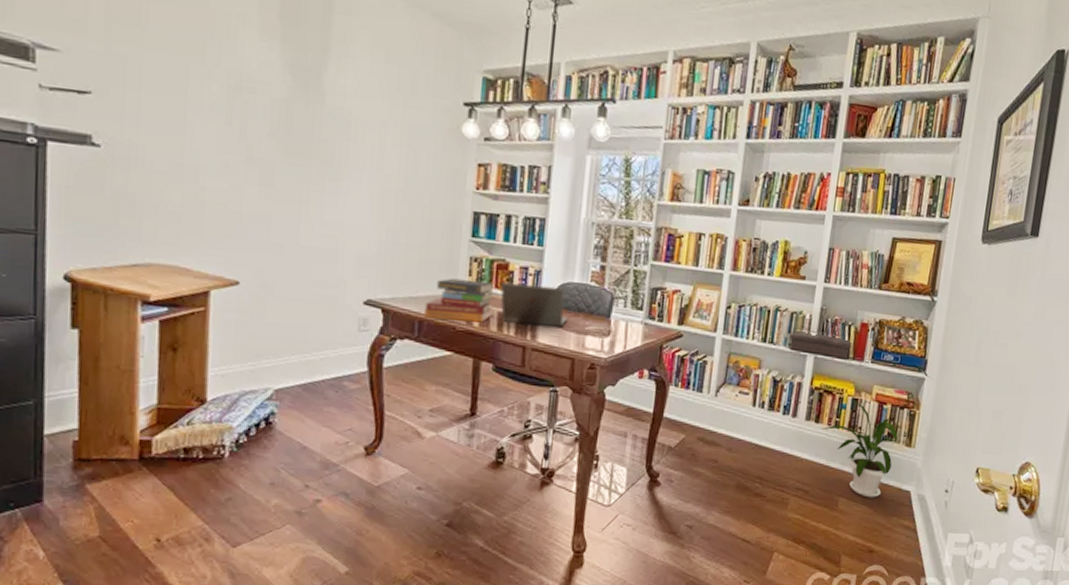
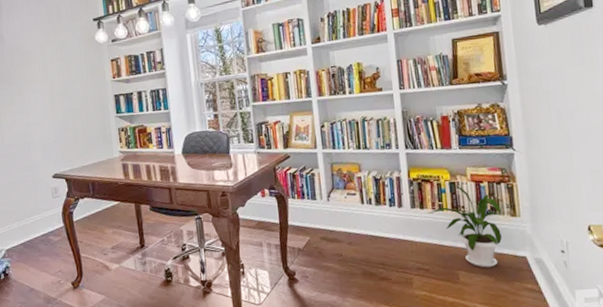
books: present [424,278,495,323] -> none [94,144,142,179]
laptop: present [500,281,567,327] -> none [144,137,197,173]
decorative box: present [789,329,853,360] -> none [379,130,438,152]

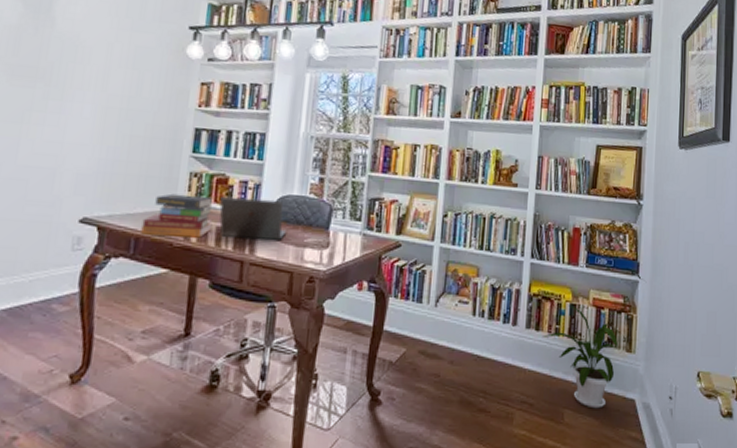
books: none [94,144,142,179] -> present [141,193,214,238]
laptop: none [144,137,197,173] -> present [219,196,286,240]

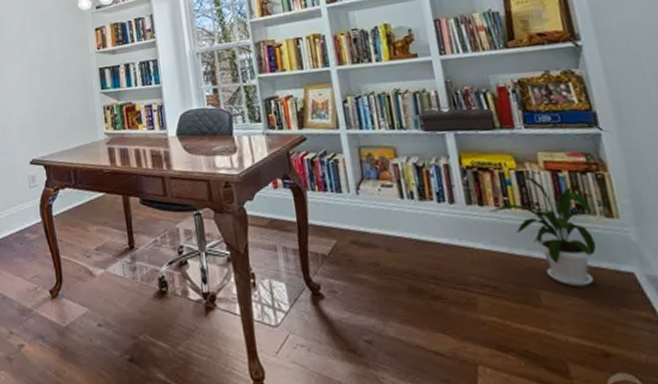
books: present [141,193,214,238] -> none [76,124,130,166]
laptop: present [219,196,286,240] -> none [132,116,195,158]
decorative box: none [505,236,566,265] -> present [418,105,496,132]

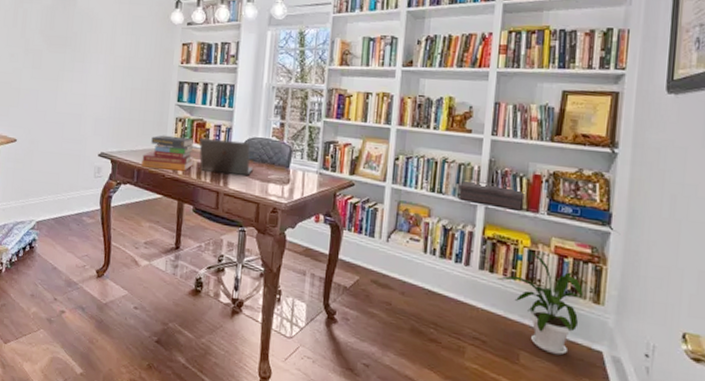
books: none [76,124,130,166] -> present [141,135,195,171]
laptop: none [132,116,195,158] -> present [199,137,253,176]

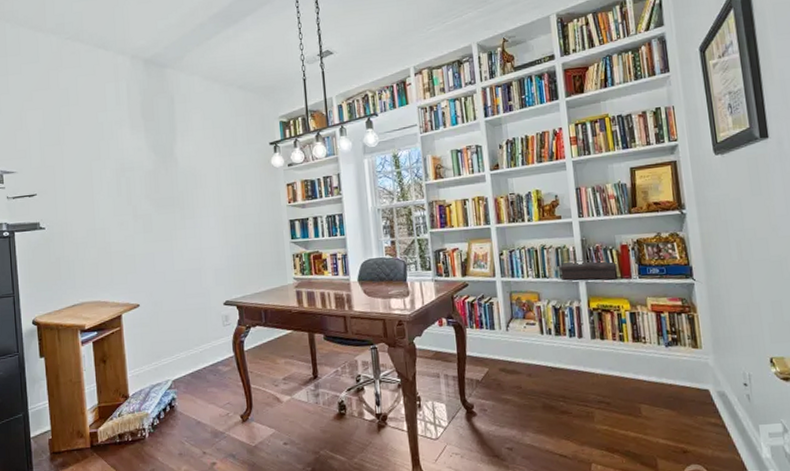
books: present [141,135,195,171] -> none [266,270,316,307]
laptop: present [199,137,253,176] -> none [319,264,373,300]
house plant: present [497,249,583,356] -> none [609,312,684,402]

